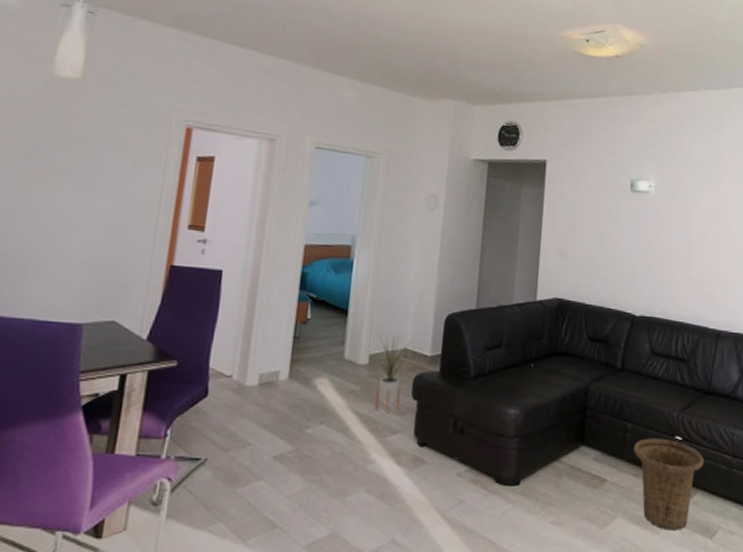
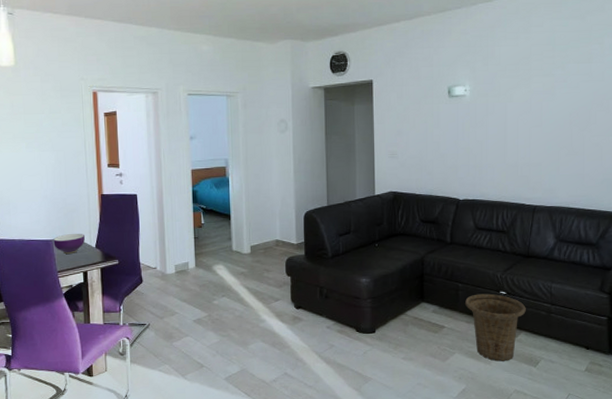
bowl: none [82,316,134,348] -> present [53,233,85,255]
house plant: present [374,335,412,414] -> none [254,230,281,288]

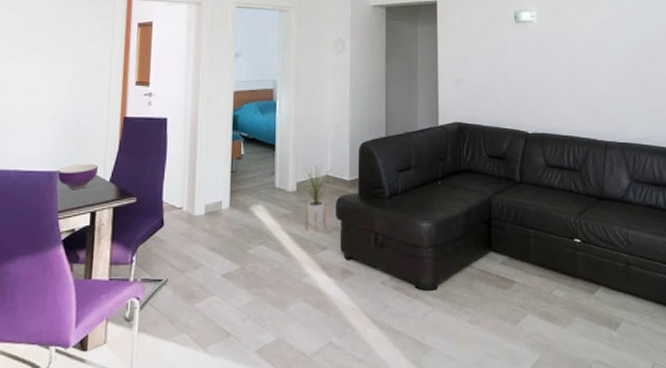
house plant: none [254,230,281,288] -> present [301,164,333,233]
basket: present [465,293,526,362] -> none [537,241,603,324]

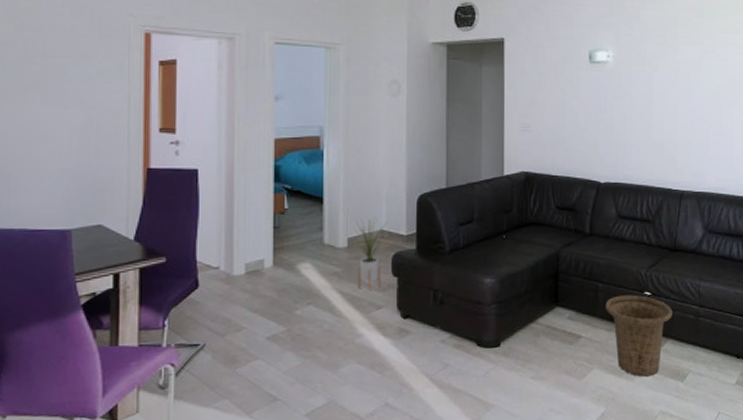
bowl: present [57,163,98,190] -> none [72,220,119,250]
basket: none [537,241,603,324] -> present [606,294,673,377]

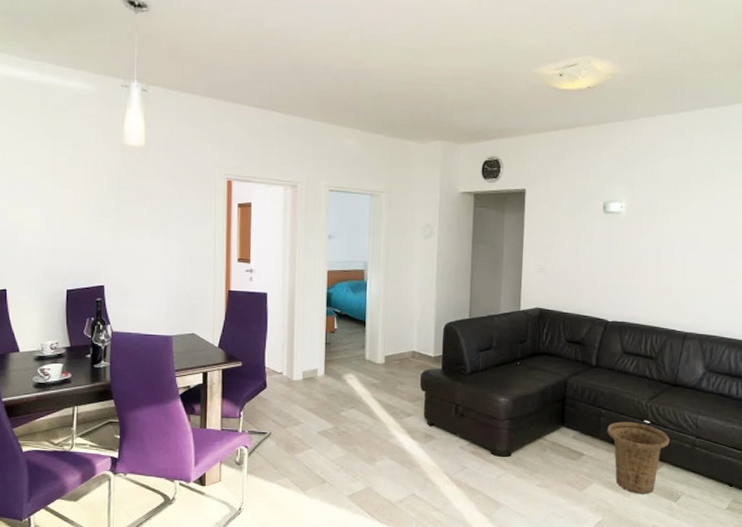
house plant: present [352,218,388,292] -> none [389,341,418,401]

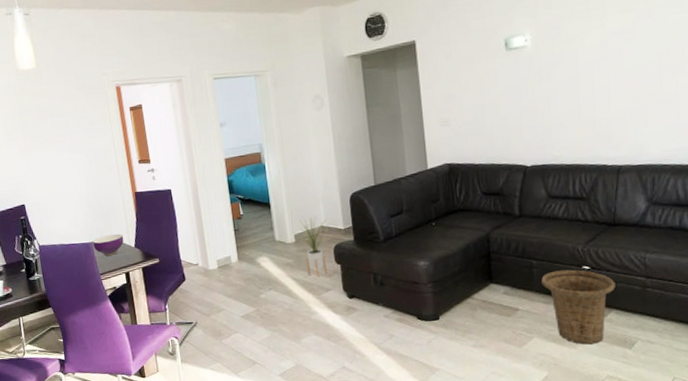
bowl: none [173,330,207,353] -> present [92,234,124,257]
house plant: none [389,341,418,401] -> present [298,216,327,278]

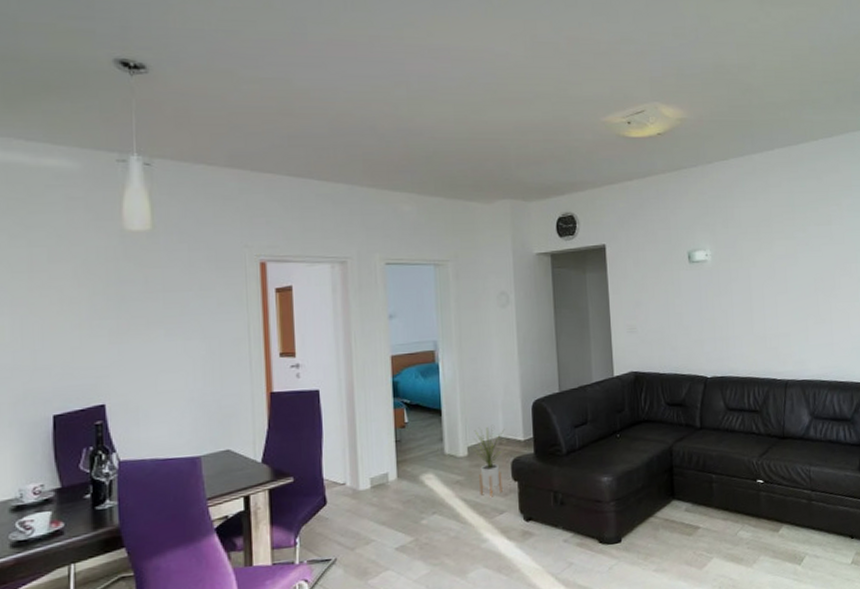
bowl: present [92,234,124,257] -> none [201,445,247,475]
basket: present [541,269,616,345] -> none [720,483,786,563]

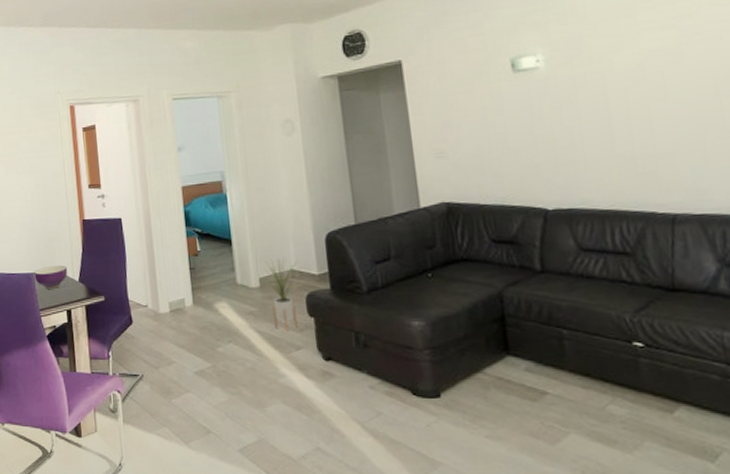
bowl: none [201,445,247,475] -> present [34,265,67,290]

